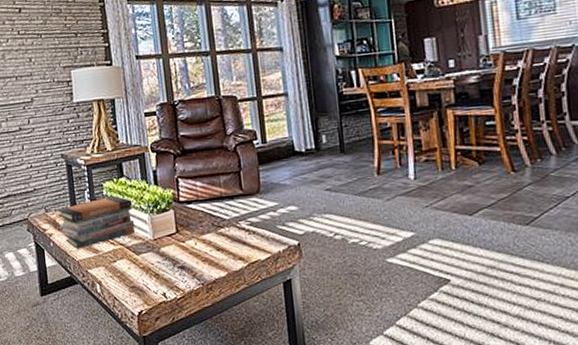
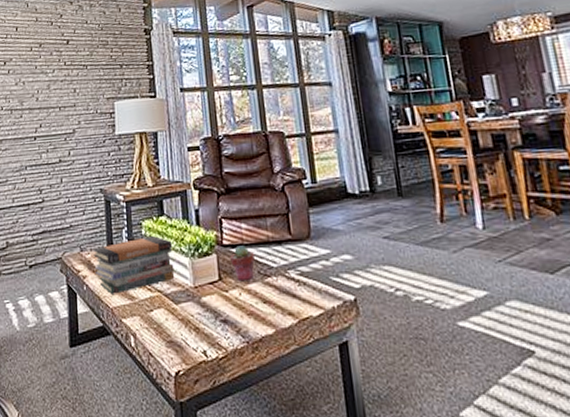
potted succulent: none [186,201,209,233] -> present [230,245,255,282]

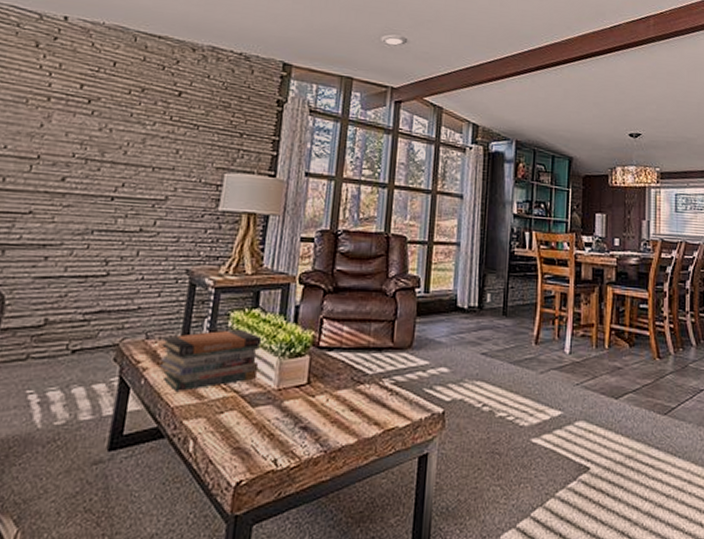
potted succulent: present [230,245,255,282] -> none [324,349,351,387]

